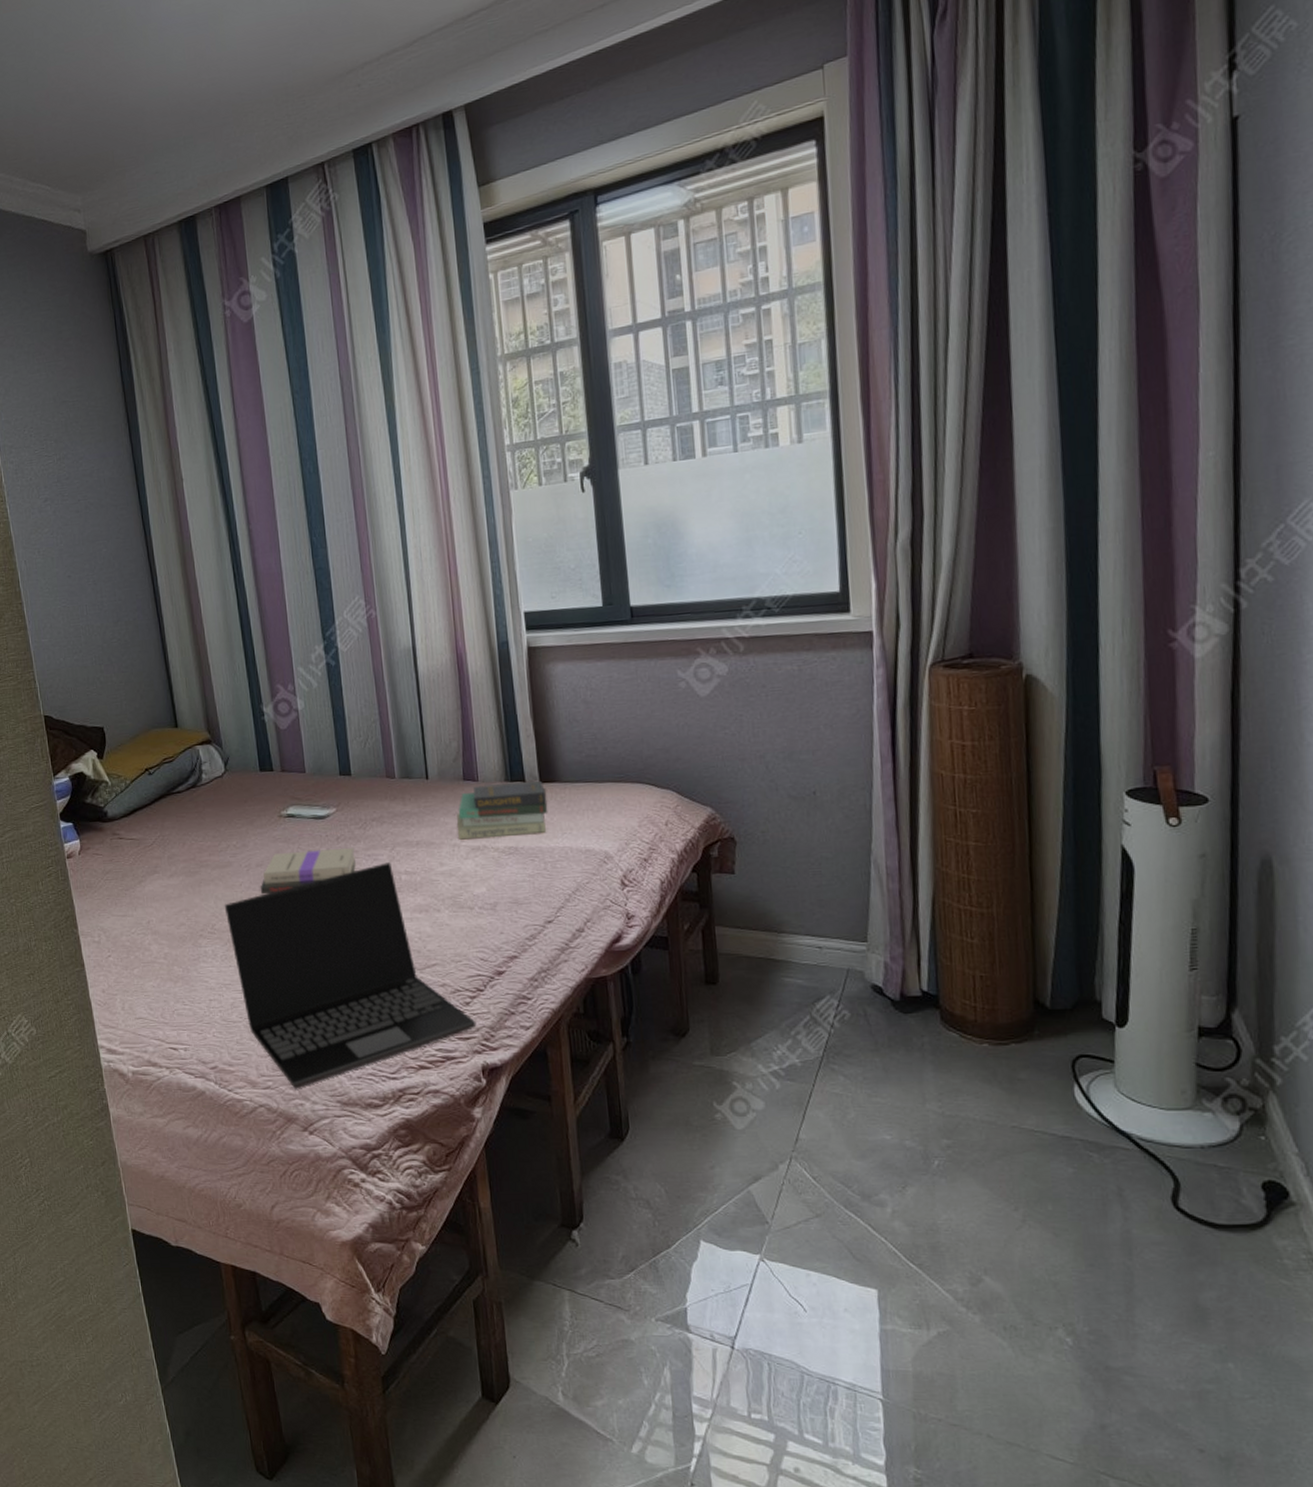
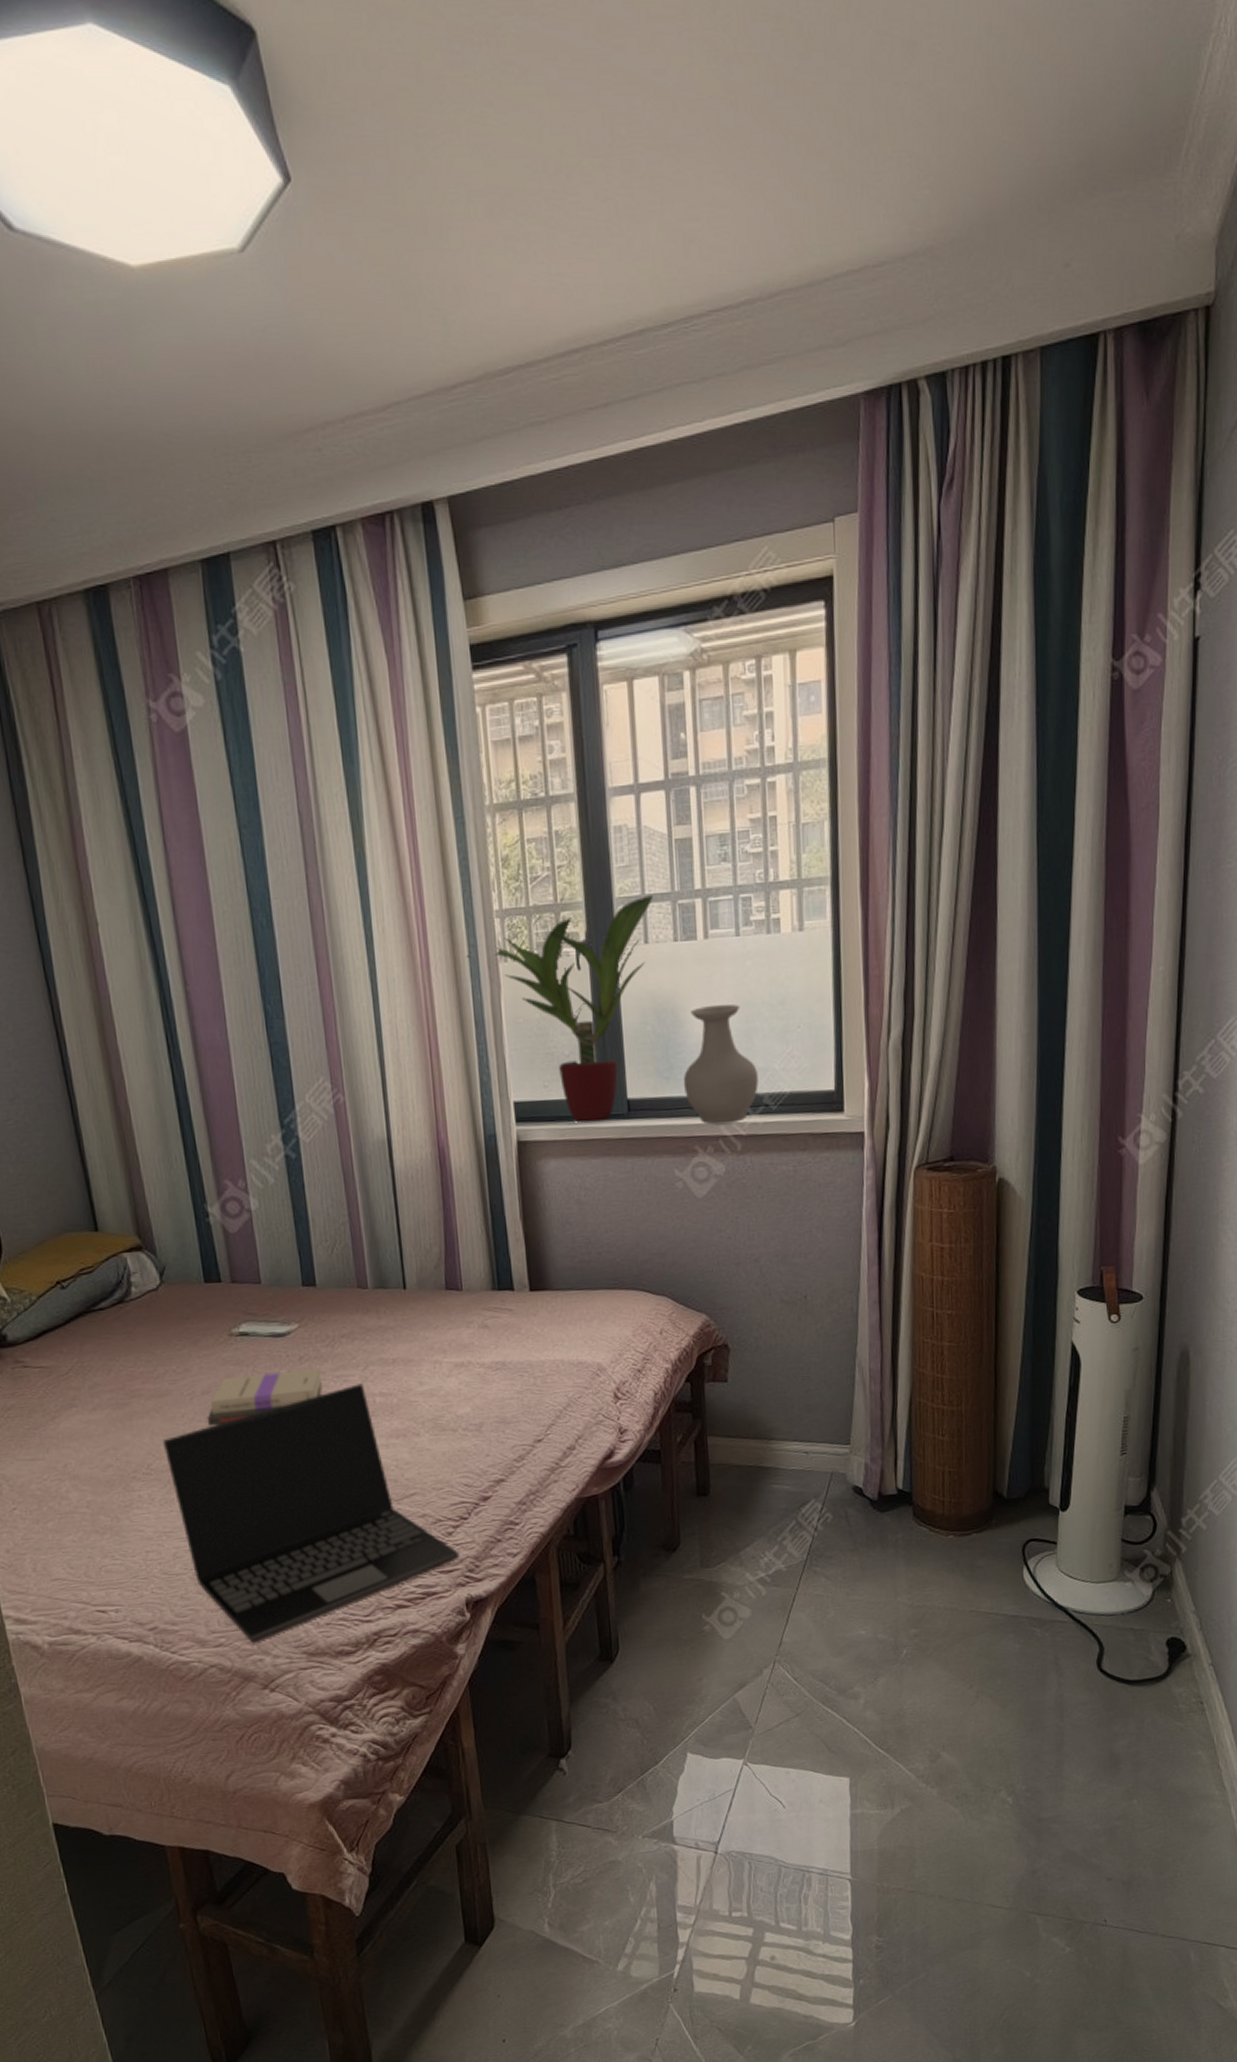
books: present [457,780,548,840] -> none [438,1288,539,1356]
potted plant: none [481,421,652,629] -> present [466,895,653,1123]
vase: none [684,515,760,629] -> present [683,1003,759,1126]

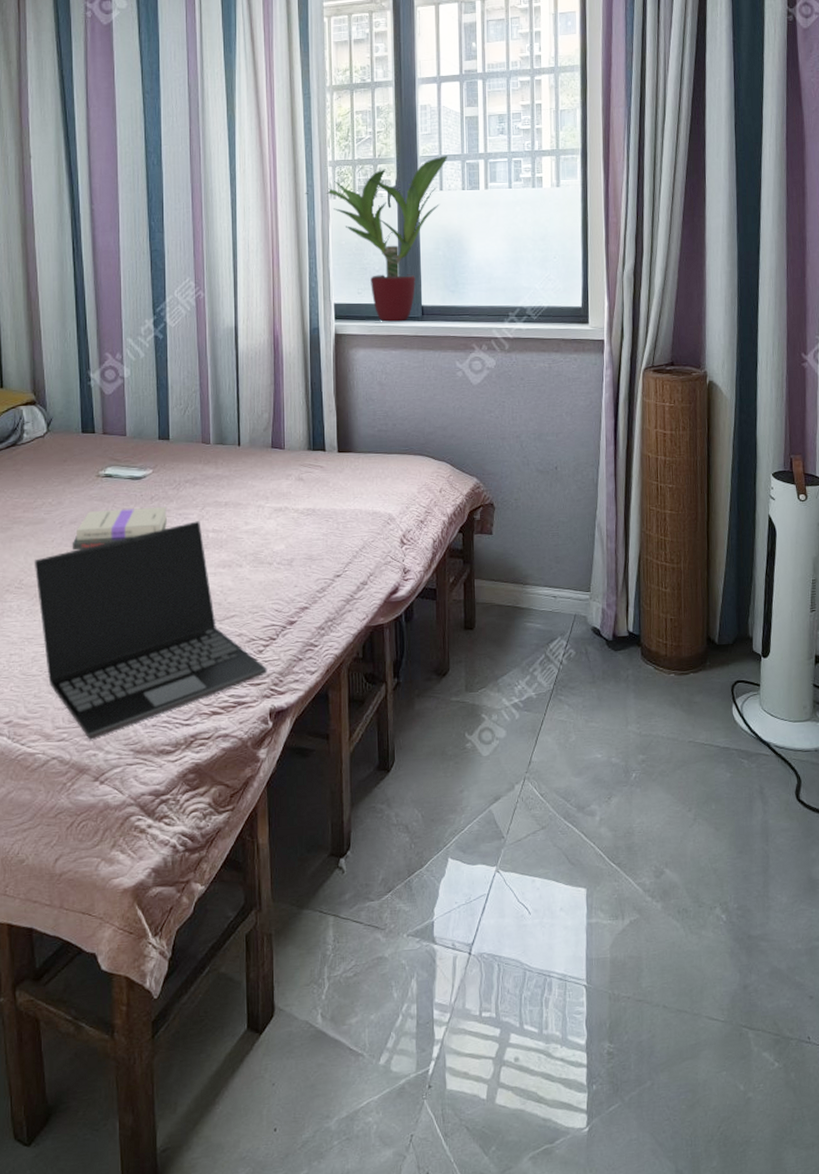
vase: present [683,1003,759,1126] -> none [465,238,523,329]

